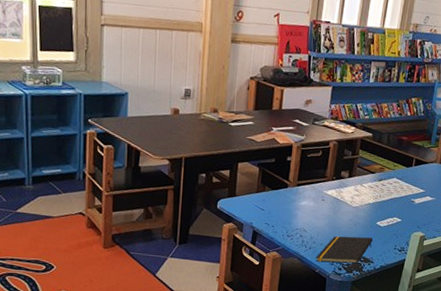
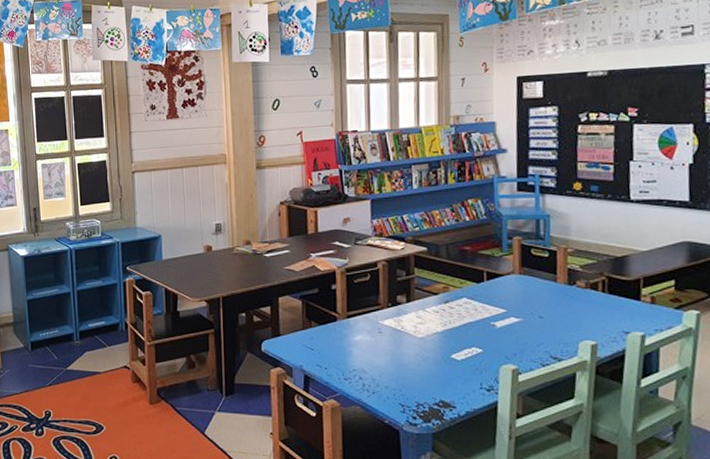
notepad: present [315,236,373,264] -> none [382,375,450,410]

